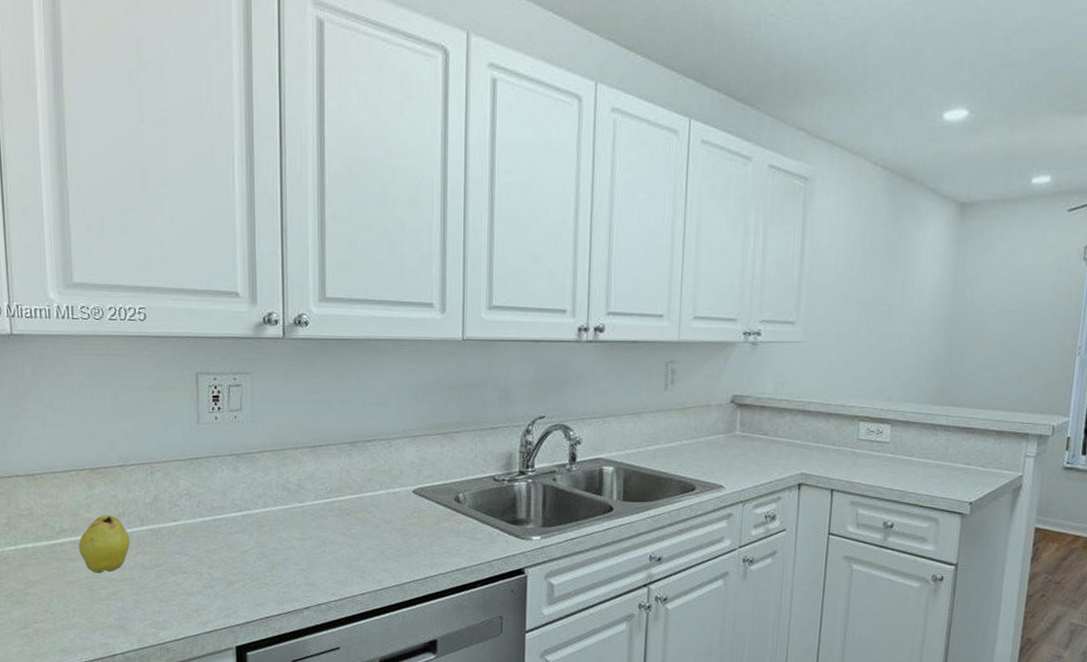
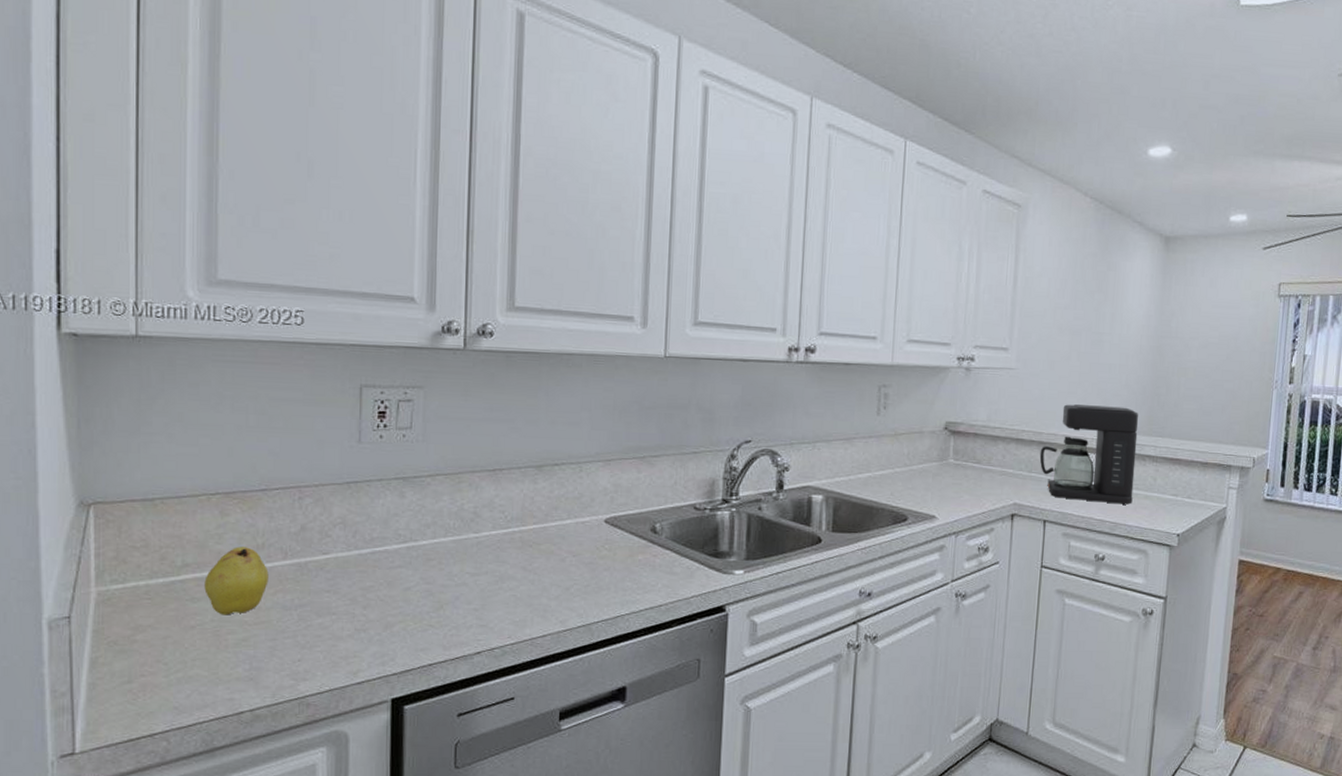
coffee maker: none [827,375,930,474] -> present [1039,404,1139,505]

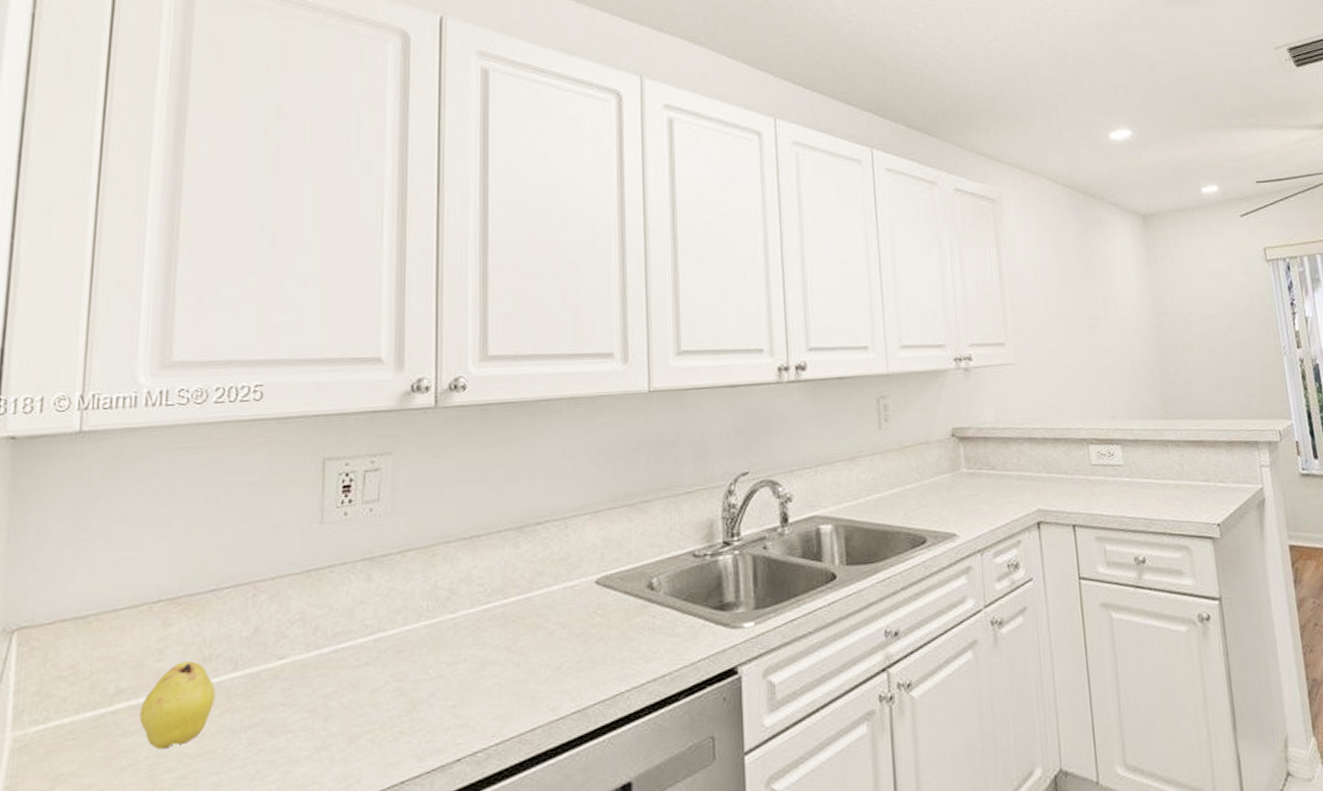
coffee maker: present [1039,404,1139,505] -> none [1055,391,1163,498]

